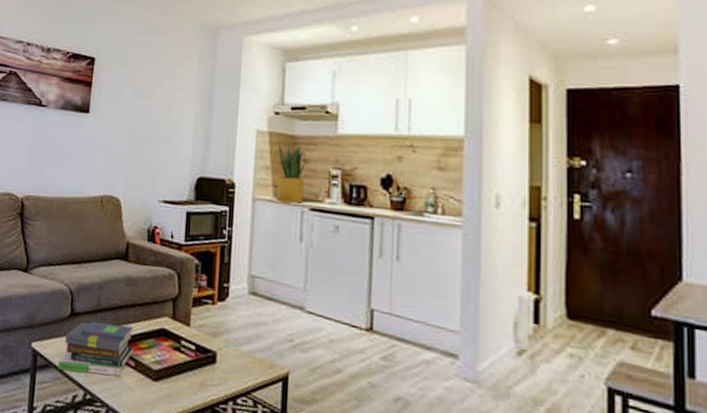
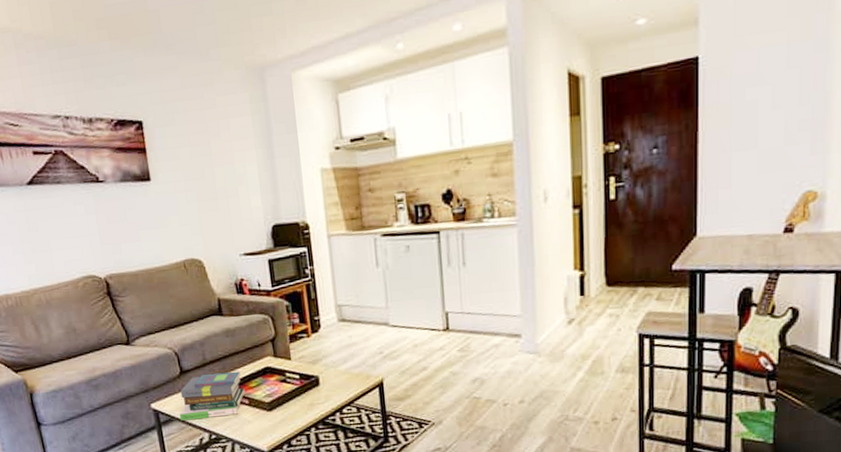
planter: present [277,144,307,204] -> none [343,176,374,234]

